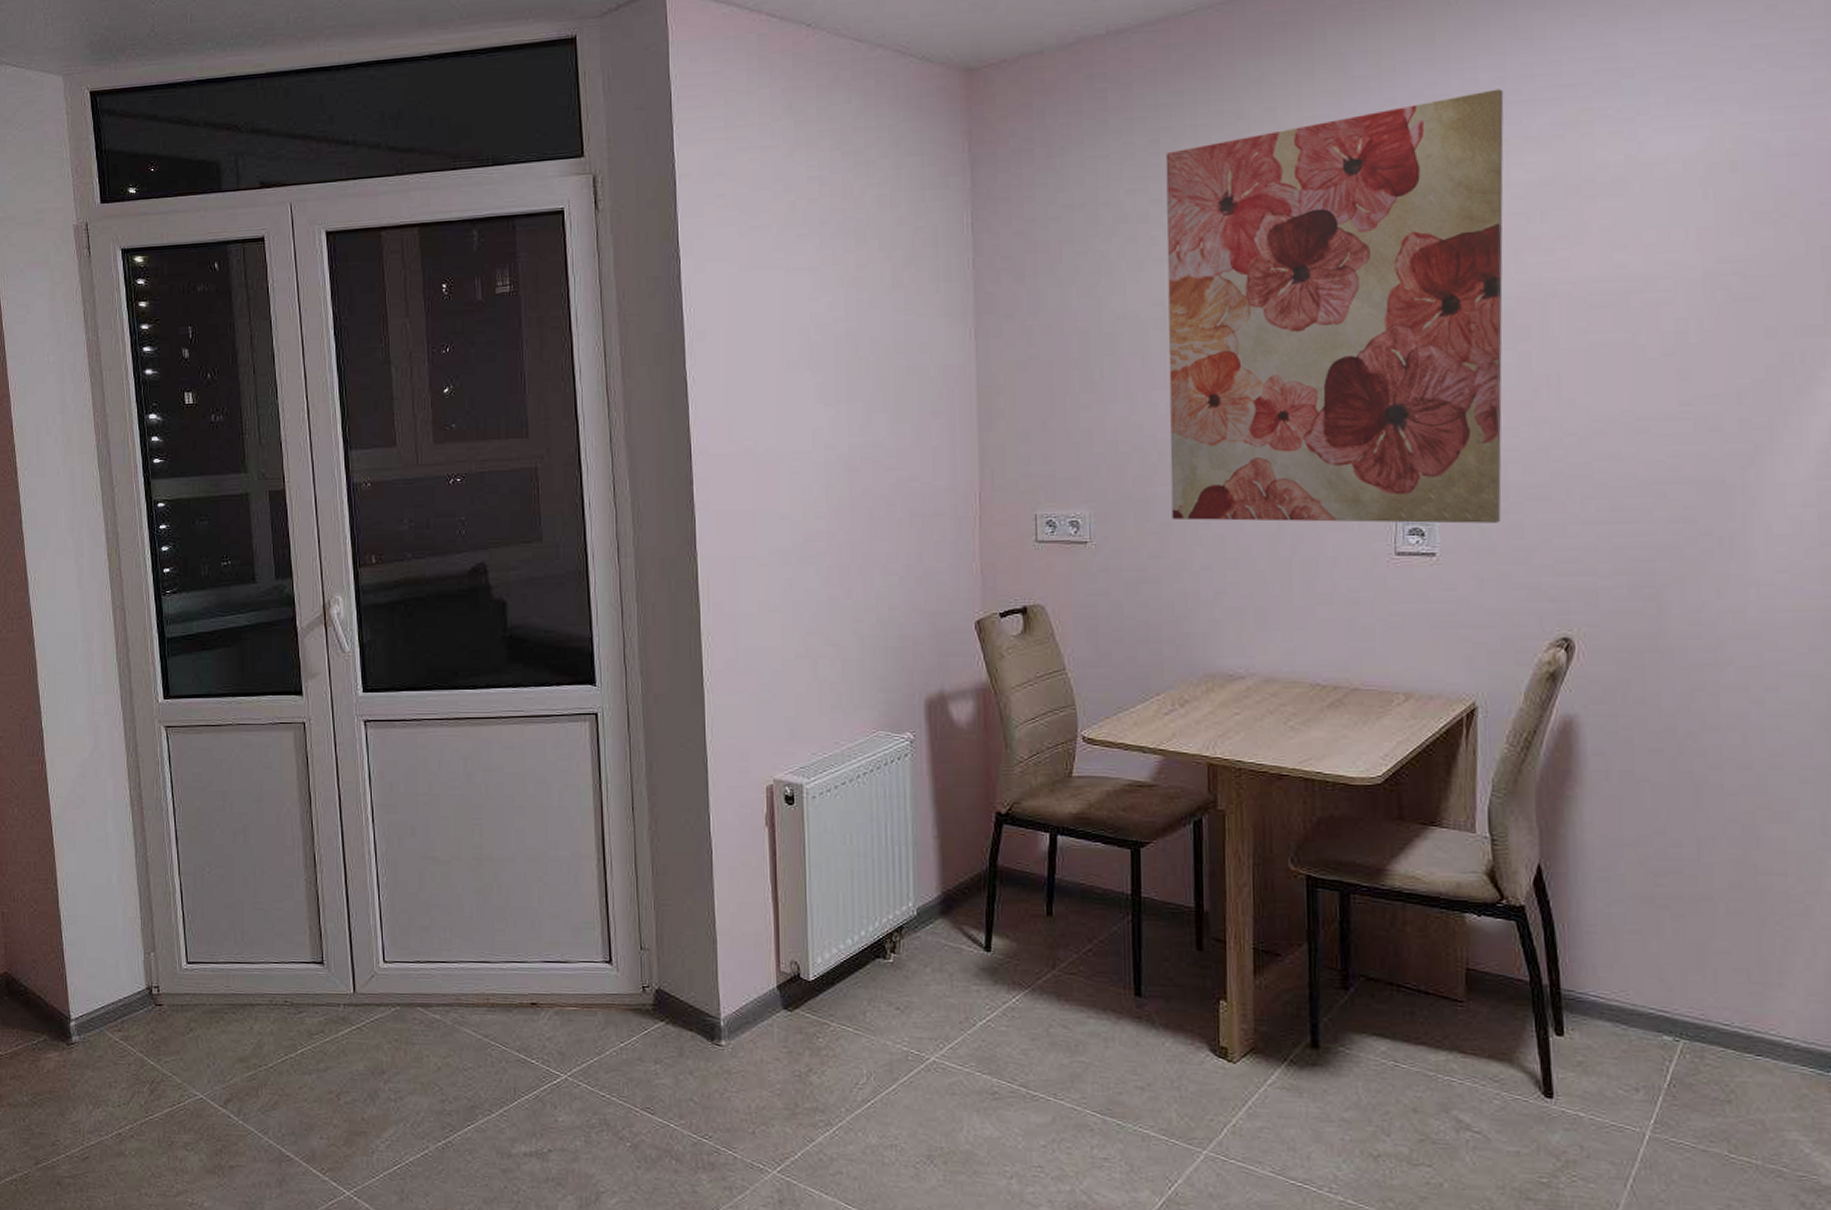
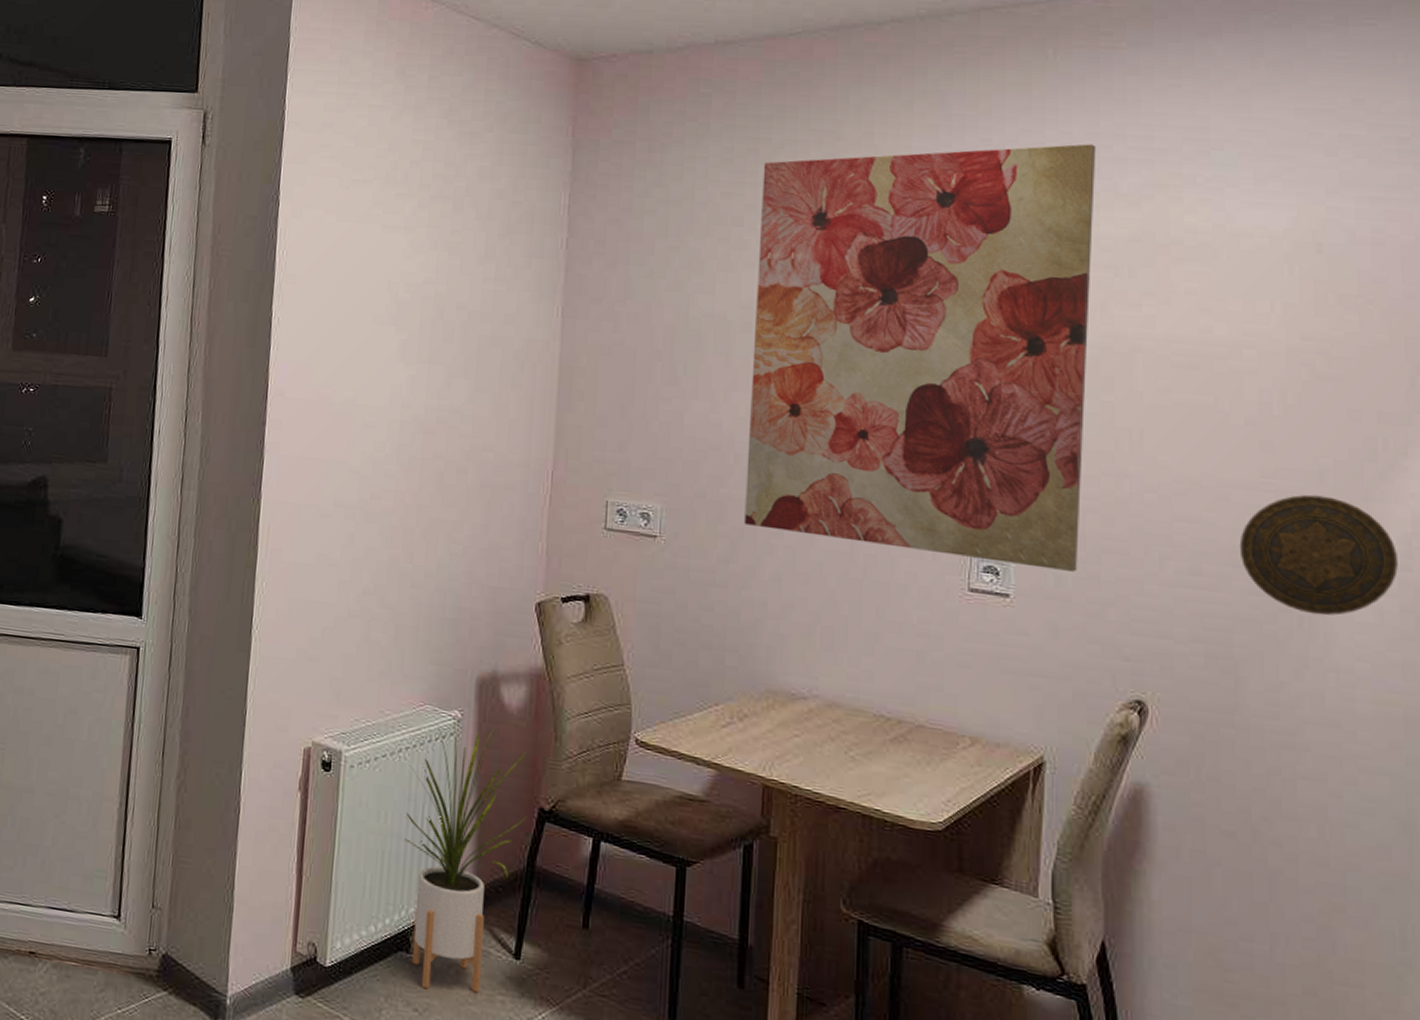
house plant: none [868,737,986,988] -> present [403,715,528,993]
decorative plate: none [1659,416,1816,534] -> present [1239,494,1398,616]

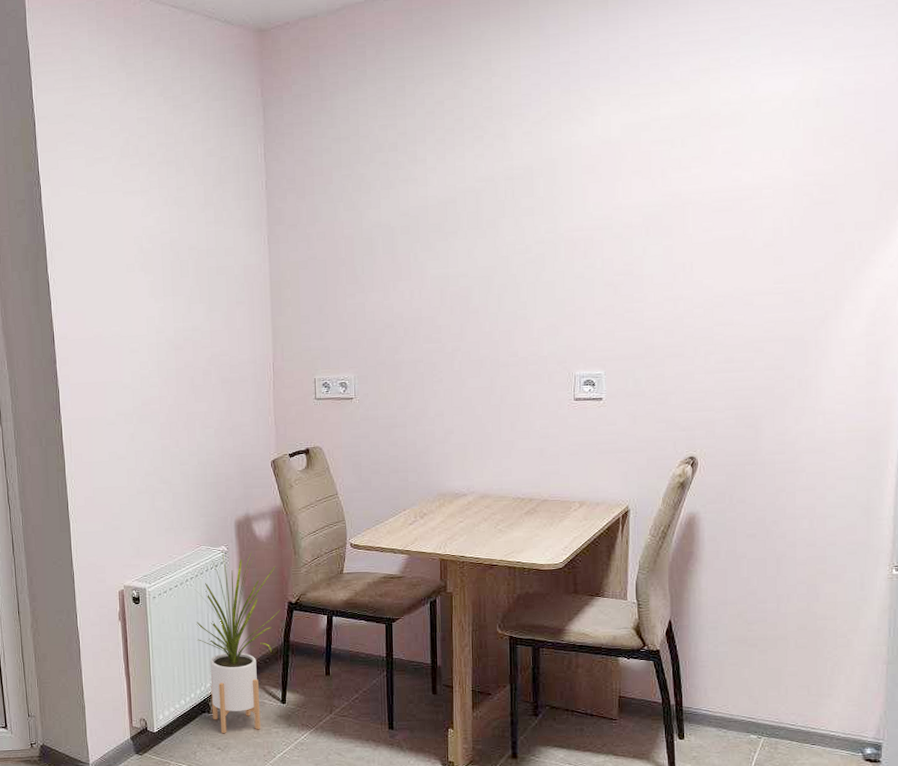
wall art: present [744,143,1096,572] -> none [409,44,657,380]
decorative plate: present [1239,494,1398,616] -> none [759,290,866,377]

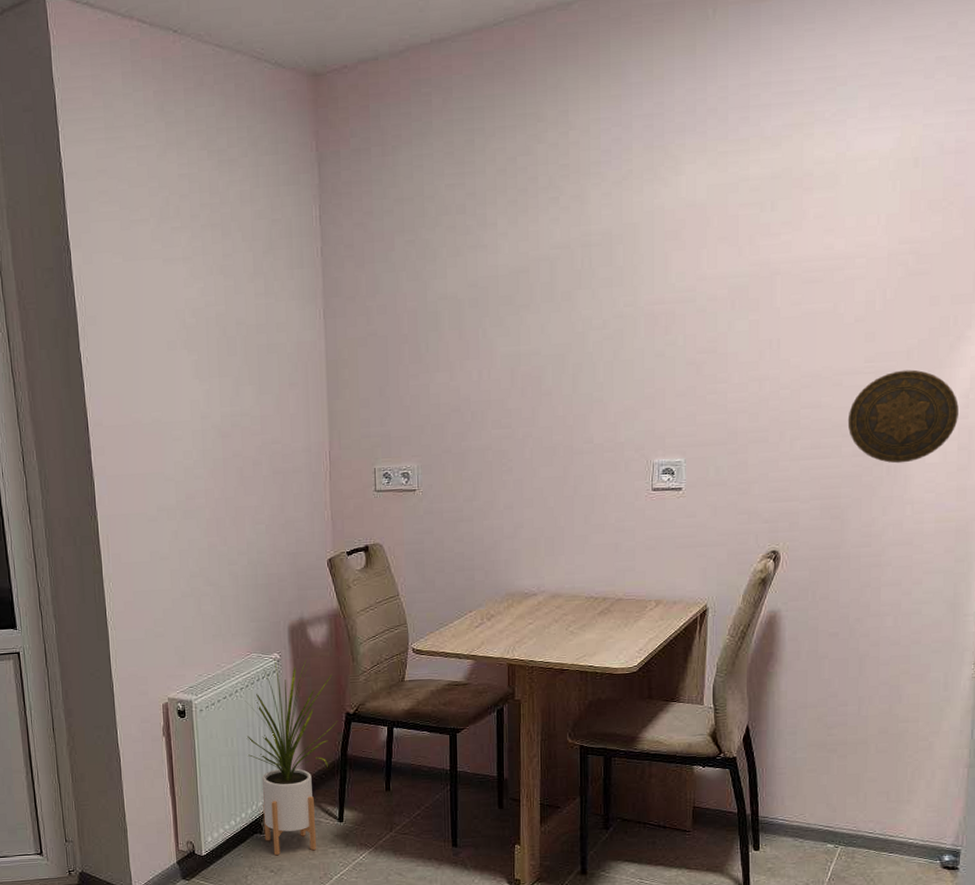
decorative plate: none [759,290,866,377] -> present [847,369,959,464]

